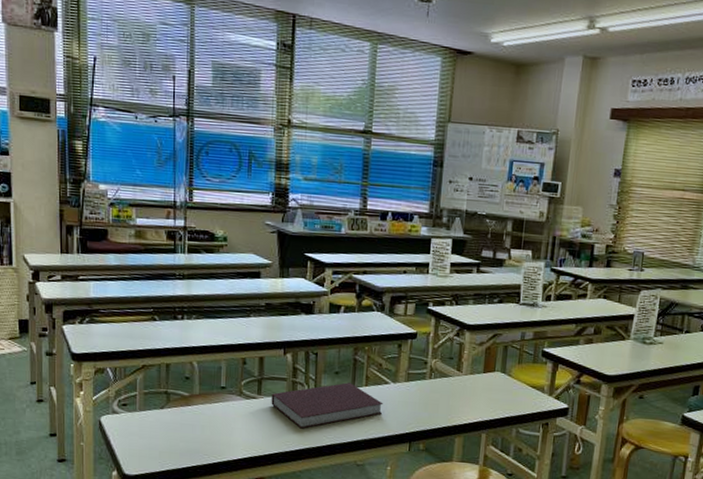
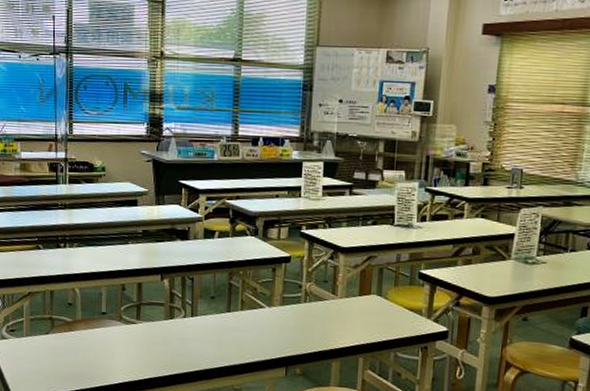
notebook: present [271,382,384,429] -> none [150,307,259,354]

